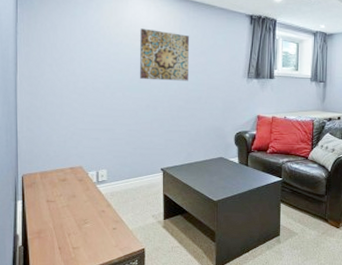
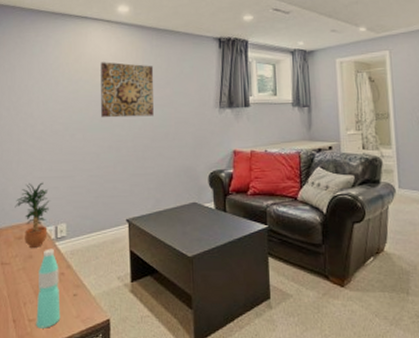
potted plant: none [59,133,92,189] -> present [15,182,50,248]
water bottle: none [79,190,102,255] -> present [36,248,61,328]

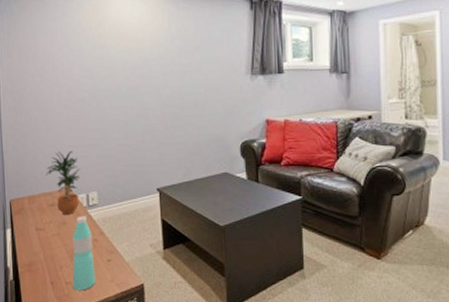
wall art: present [101,62,154,118] -> none [125,26,182,85]

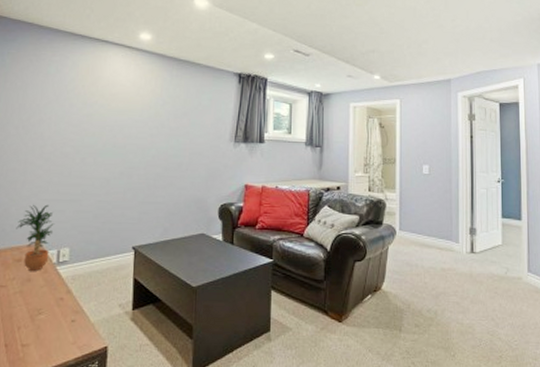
water bottle: present [72,216,96,291] -> none [29,273,59,354]

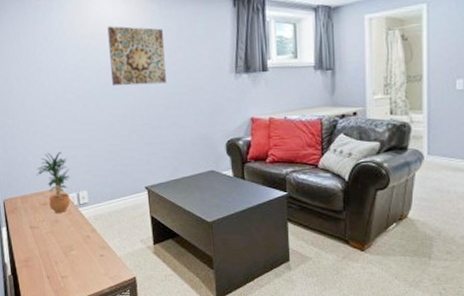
wall art: none [115,87,172,145] -> present [107,26,166,86]

